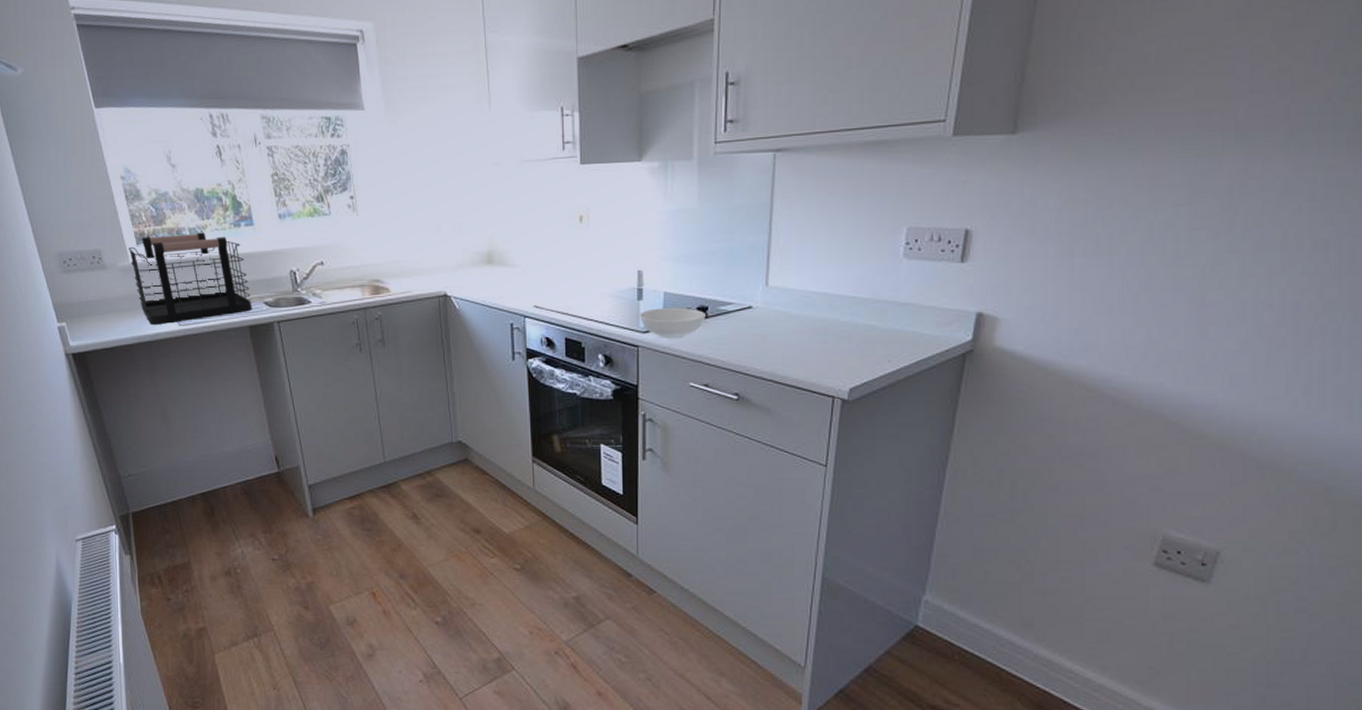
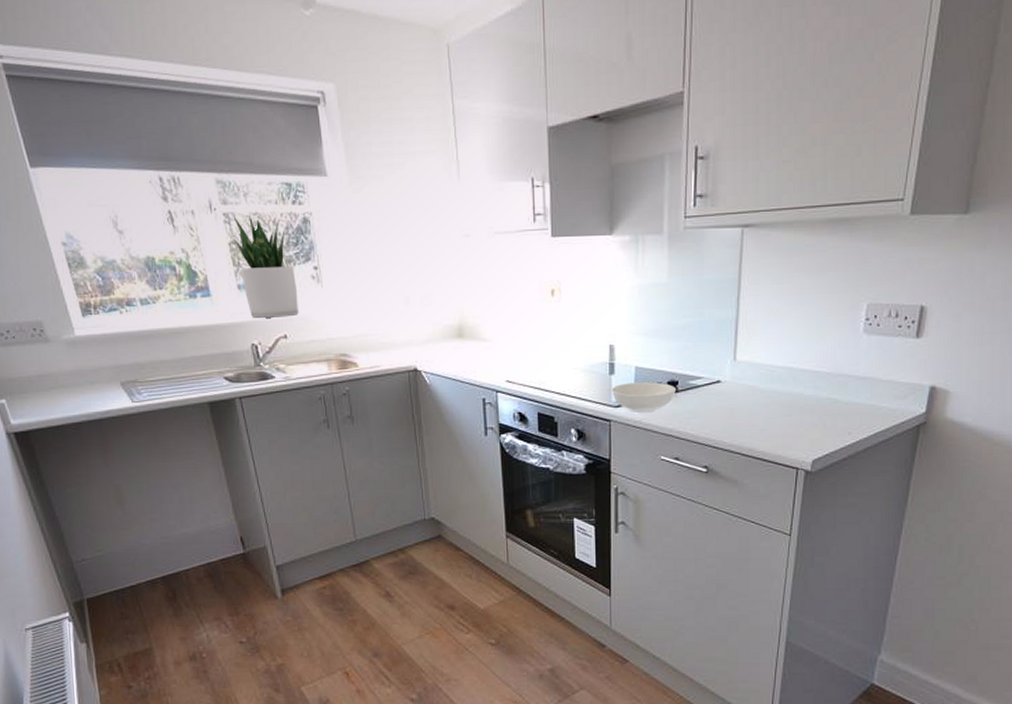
dish rack: present [129,232,252,324] -> none [74,303,212,401]
planter: none [276,147,335,247] -> present [233,214,299,319]

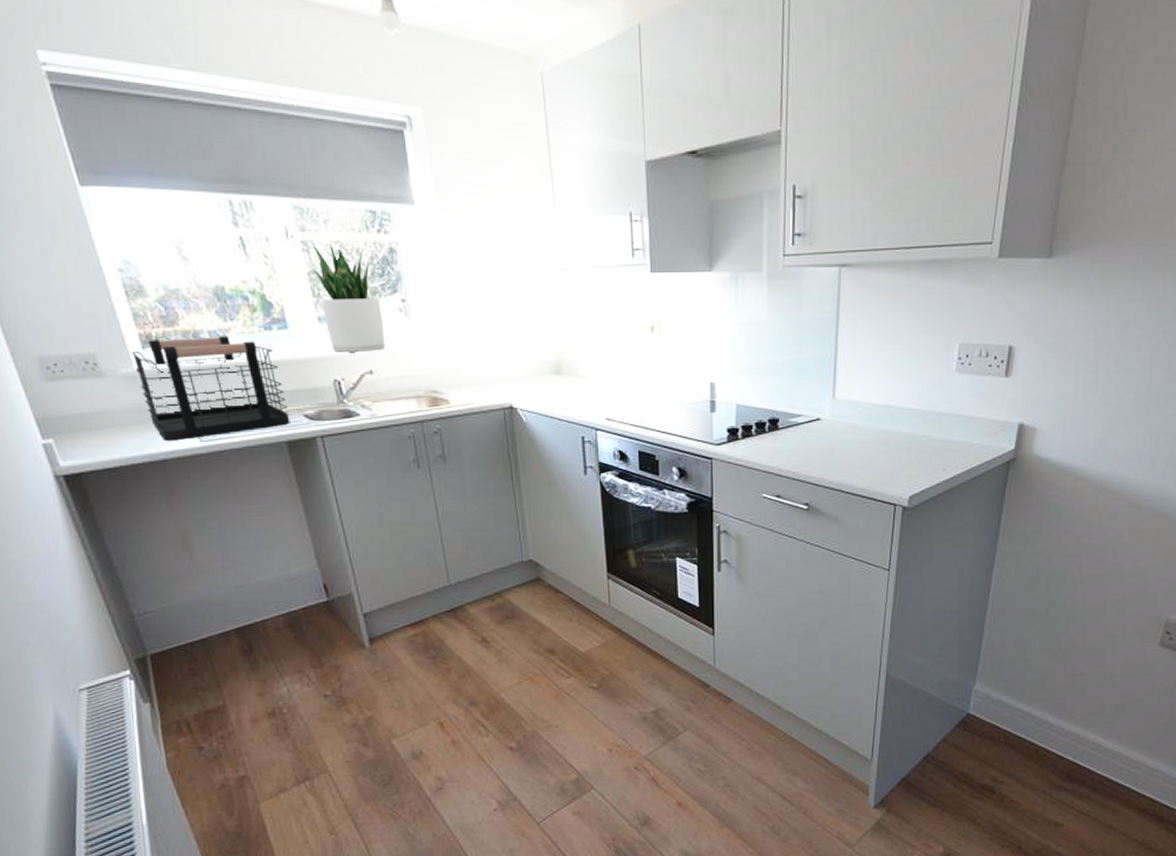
dish rack: none [74,303,212,401] -> present [132,335,290,440]
bowl: present [612,382,676,414] -> none [713,420,777,452]

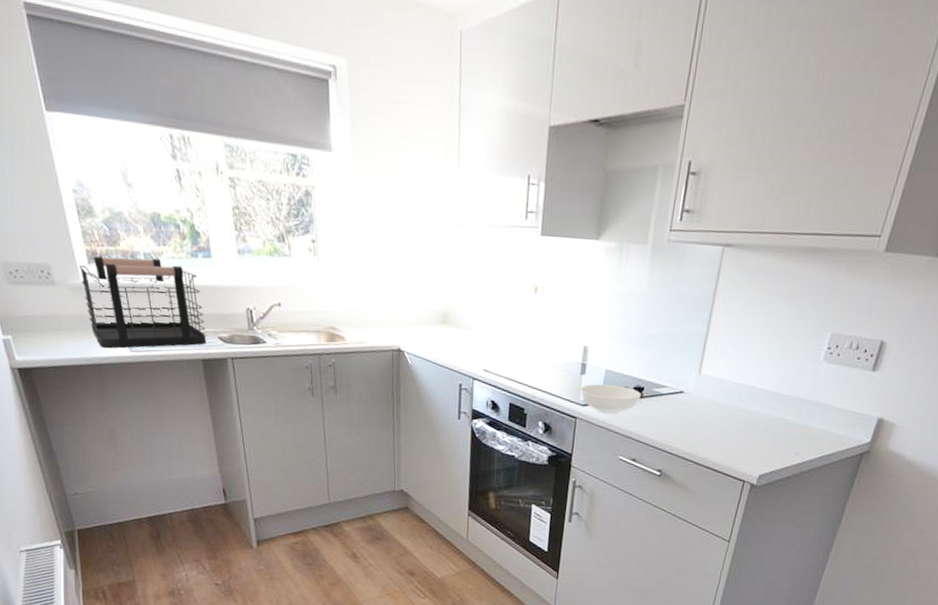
planter: present [312,242,385,354] -> none [238,181,294,286]
bowl: none [713,420,777,452] -> present [581,384,641,415]

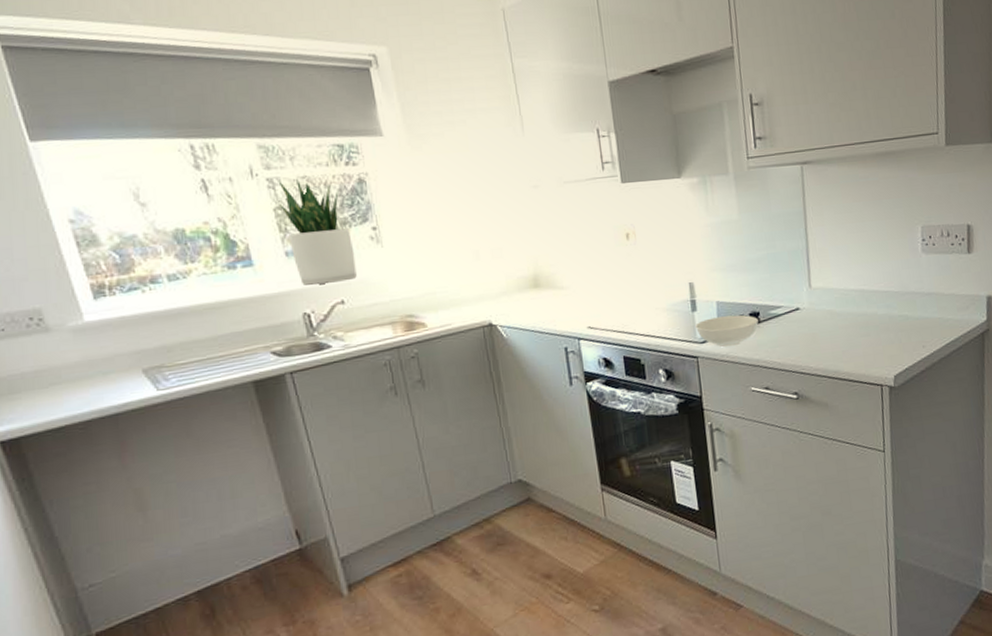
dish rack: present [80,256,207,348] -> none [82,278,257,393]
planter: none [238,181,294,286] -> present [278,178,357,286]

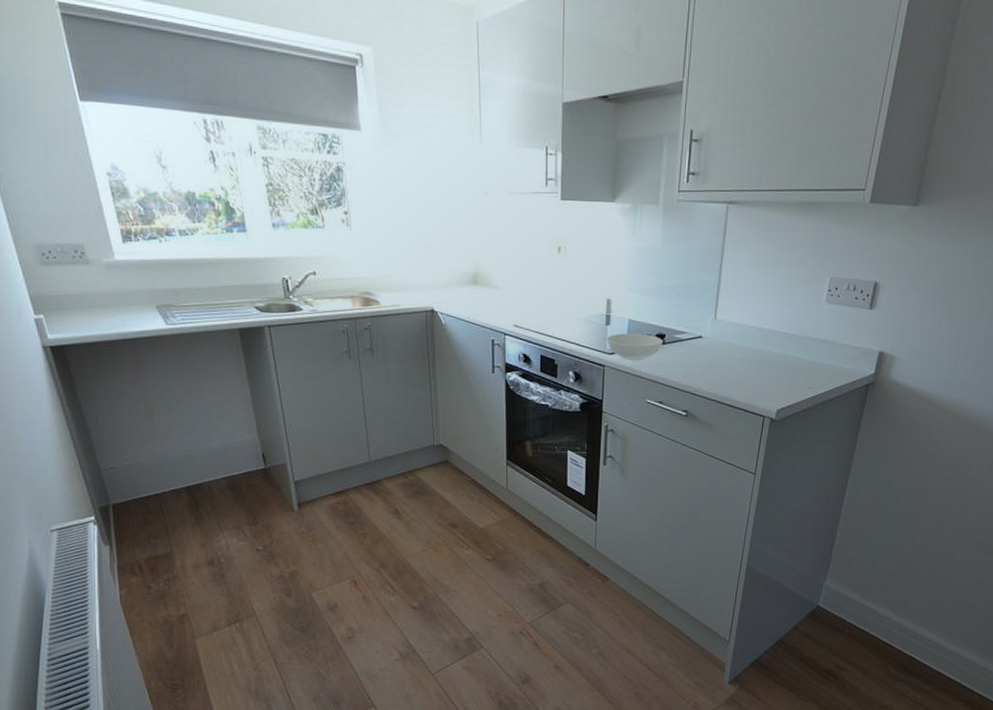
planter: present [278,178,357,286] -> none [271,160,328,256]

